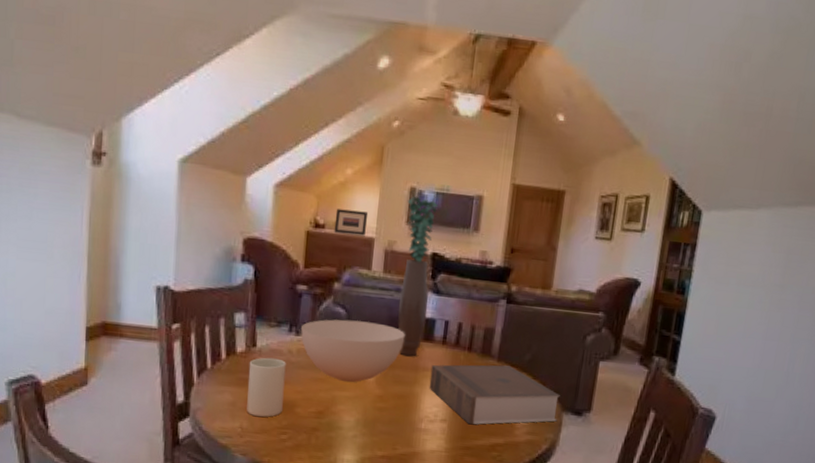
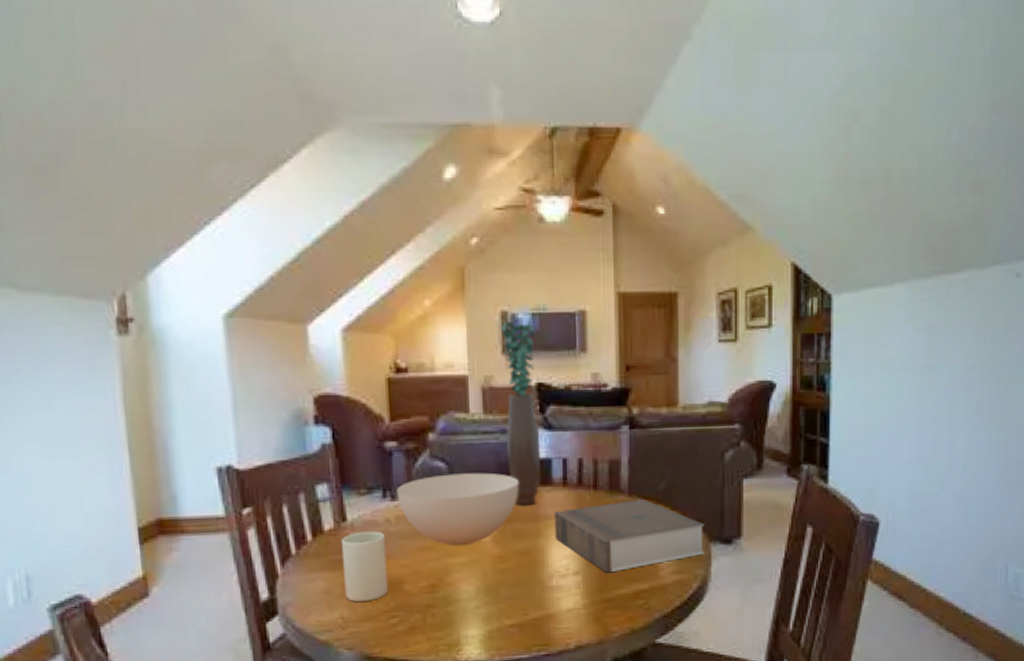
picture frame: present [334,209,369,236] -> none [418,347,457,375]

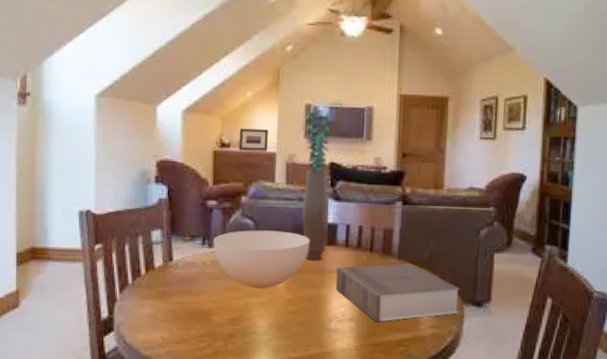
cup: present [341,531,389,603] -> none [166,270,201,328]
picture frame: none [418,347,457,375] -> present [238,128,269,151]

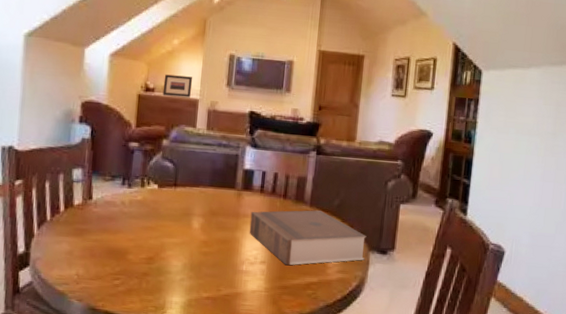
decorative bowl: present [213,230,310,289] -> none [133,172,227,230]
vase: present [302,107,332,261] -> none [220,57,254,205]

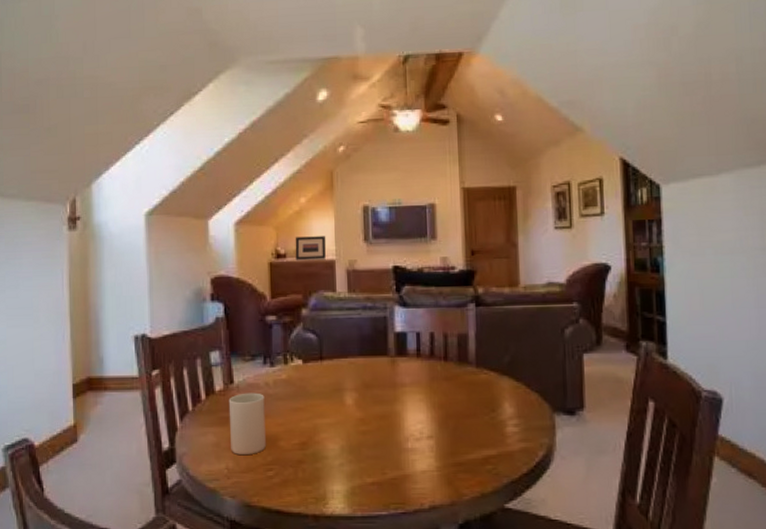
cup: none [82,209,119,265] -> present [228,392,267,456]
book: present [249,210,367,266] -> none [409,371,549,438]

